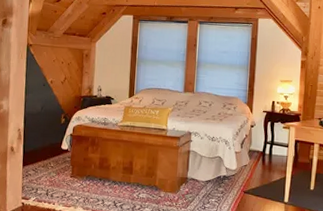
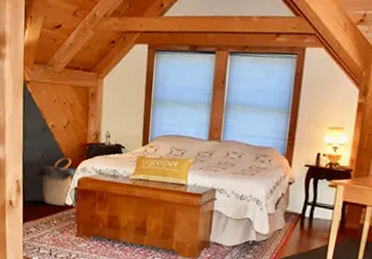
laundry hamper: none [37,108,73,151] -> present [37,158,78,207]

